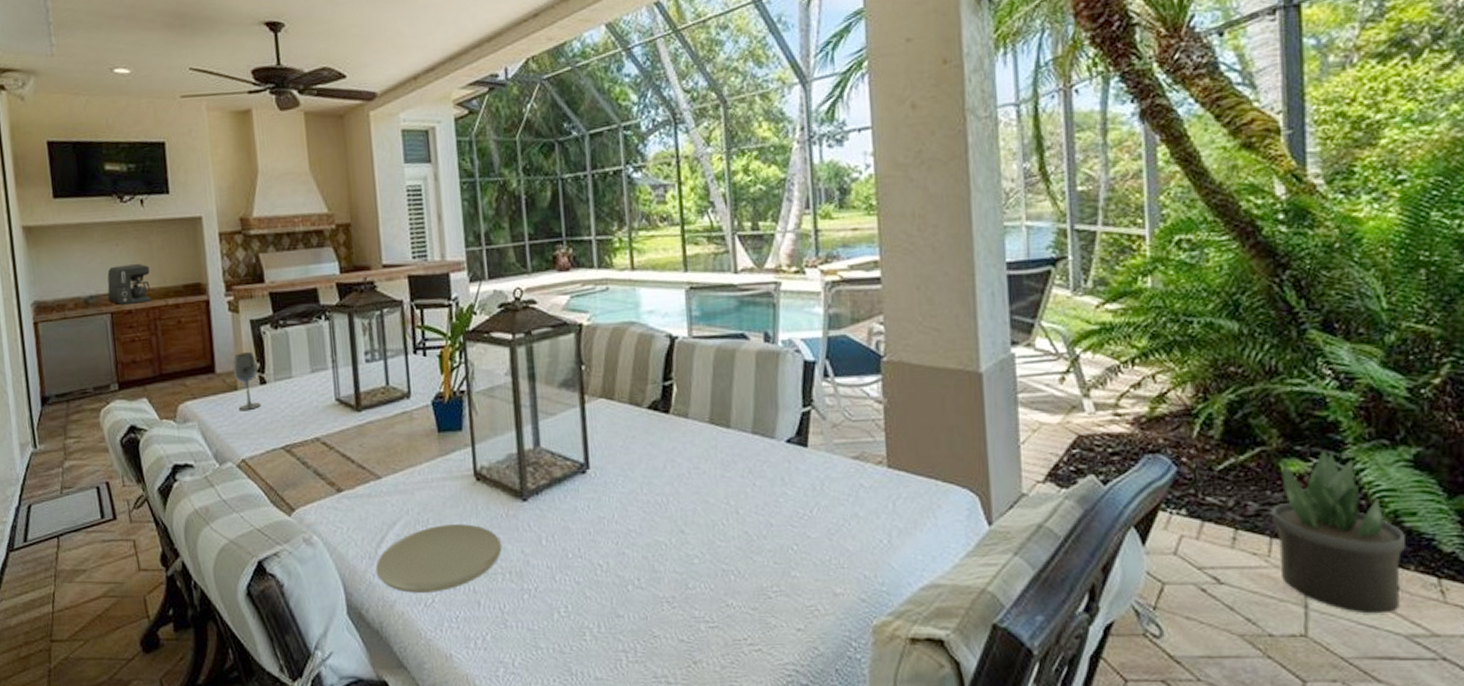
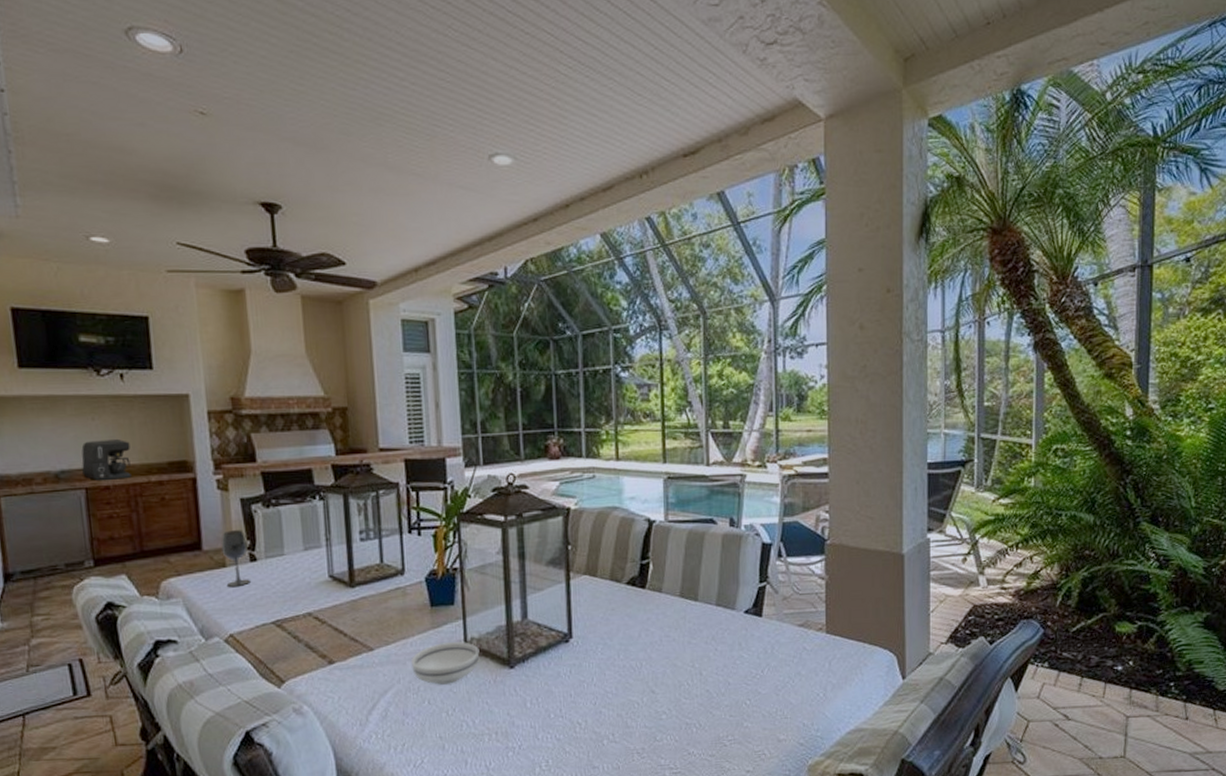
plate: present [375,524,502,593] -> none [366,690,490,756]
bowl: none [420,471,491,517] -> present [411,642,480,685]
planter: present [1272,450,1405,614] -> none [1107,615,1194,738]

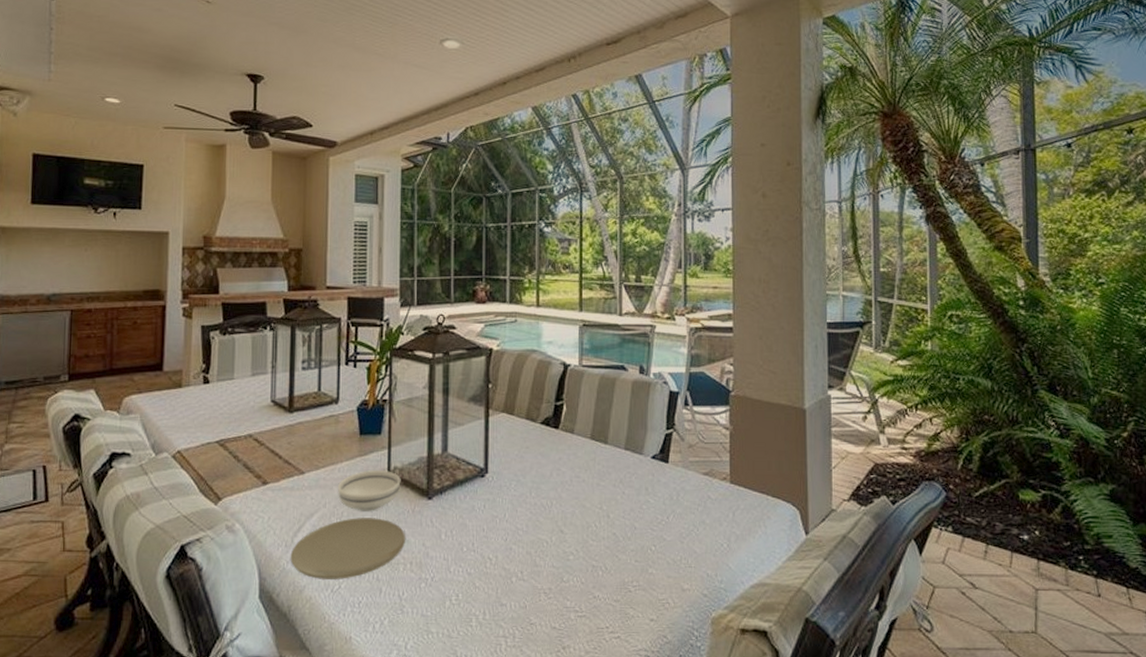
coffee maker: present [81,440,132,481] -> none [70,269,114,305]
wine glass: present [221,530,250,588] -> none [180,354,203,407]
plate: none [366,690,490,756] -> present [290,518,406,579]

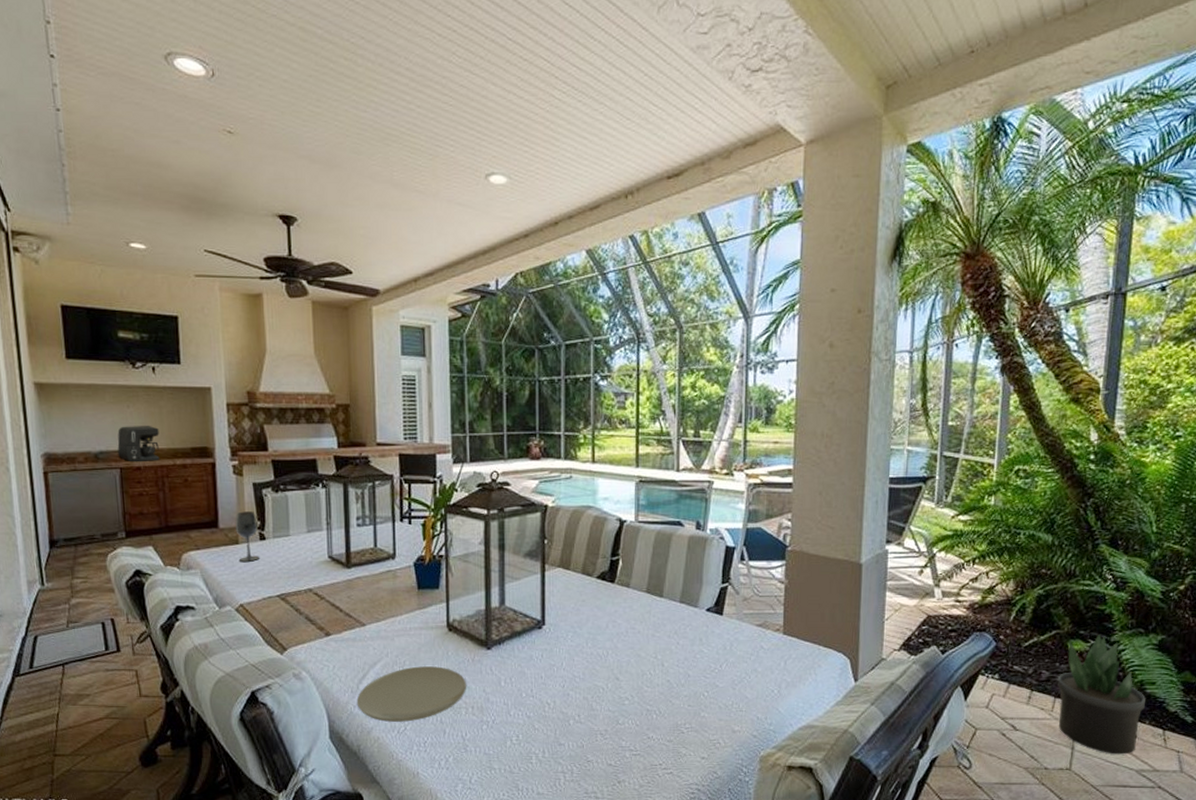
coffee maker: none [70,269,114,305] -> present [117,426,160,462]
wine glass: none [180,354,203,407] -> present [235,511,259,563]
bowl: present [338,470,401,511] -> none [399,623,460,660]
planter: none [1013,484,1105,616] -> present [1058,635,1146,755]

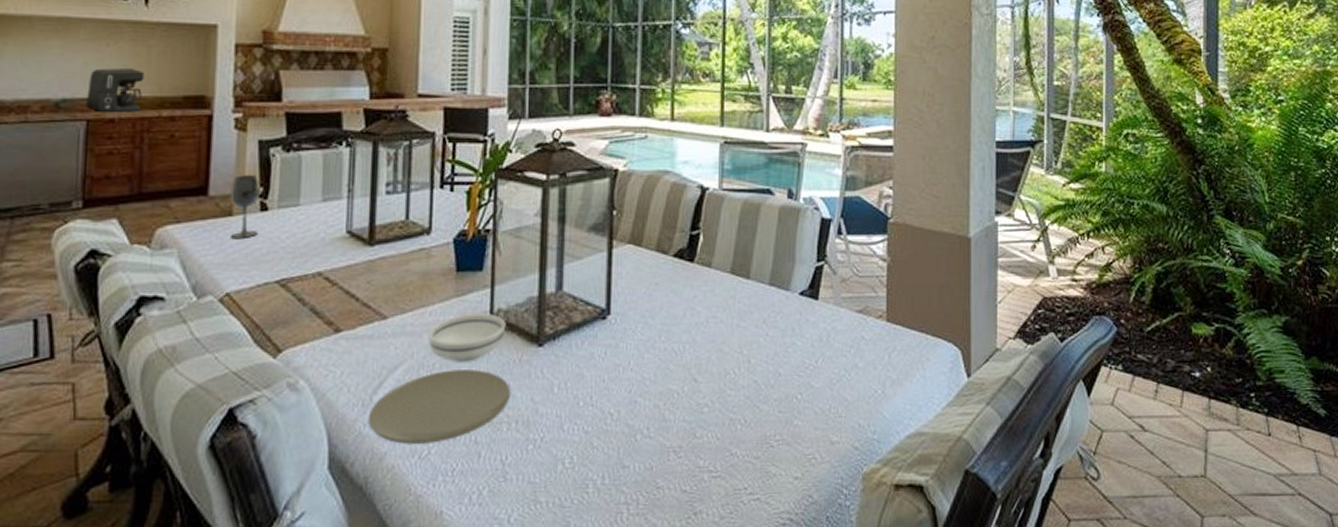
bowl: none [399,623,460,660] -> present [428,313,506,362]
planter: present [1058,635,1146,755] -> none [1185,317,1276,457]

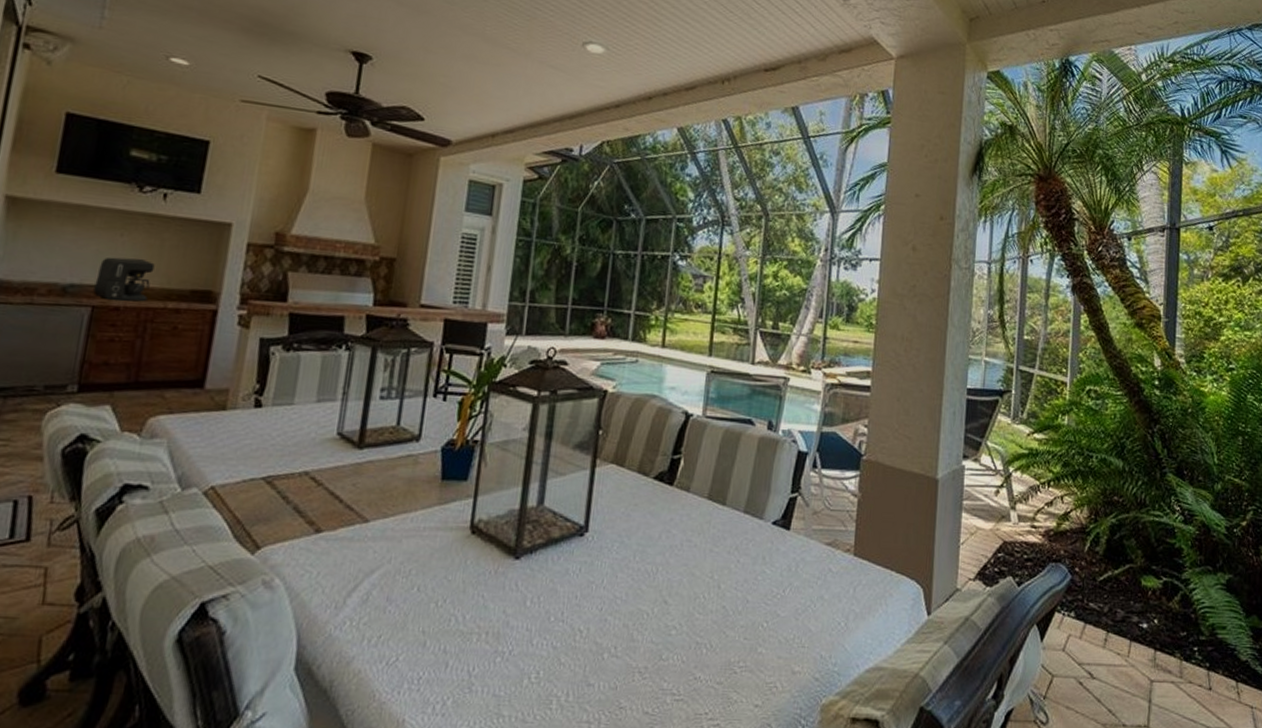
wine glass: present [230,175,260,240] -> none [222,370,256,434]
plate: present [368,369,511,444] -> none [339,577,485,650]
bowl: present [428,313,506,362] -> none [407,522,486,570]

